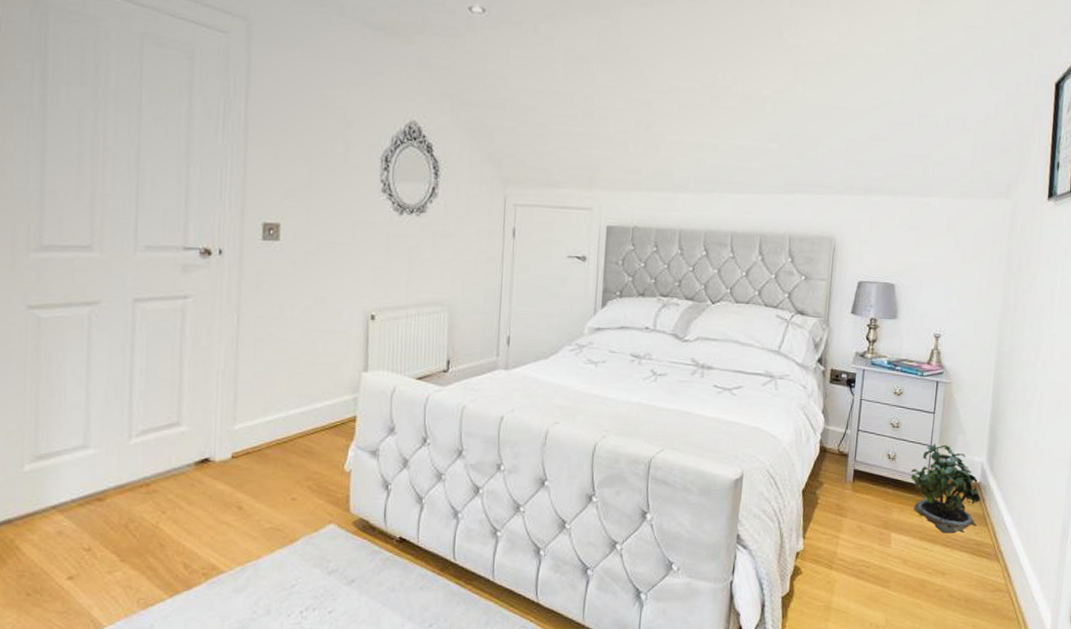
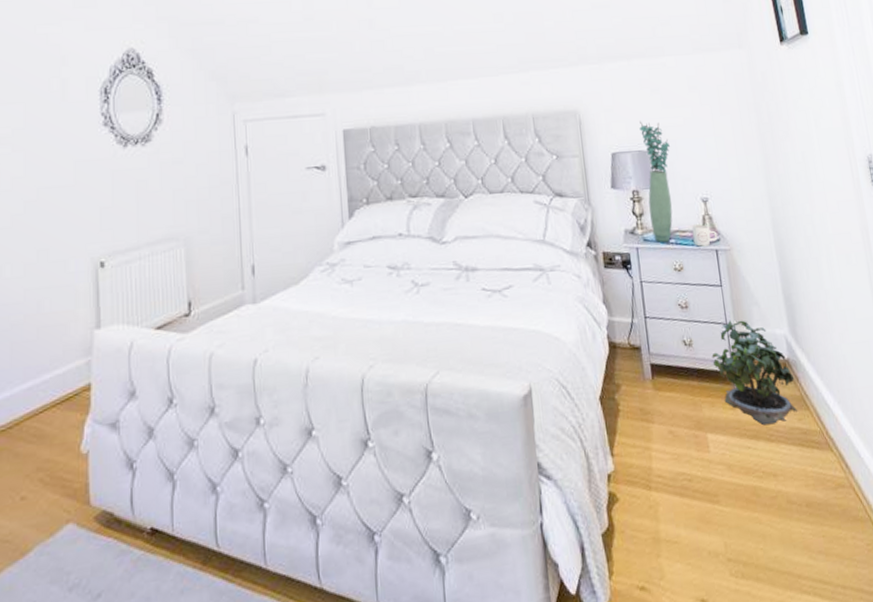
vase: none [881,255,916,369] -> present [639,121,673,244]
mug: none [918,357,942,378] -> present [692,224,718,248]

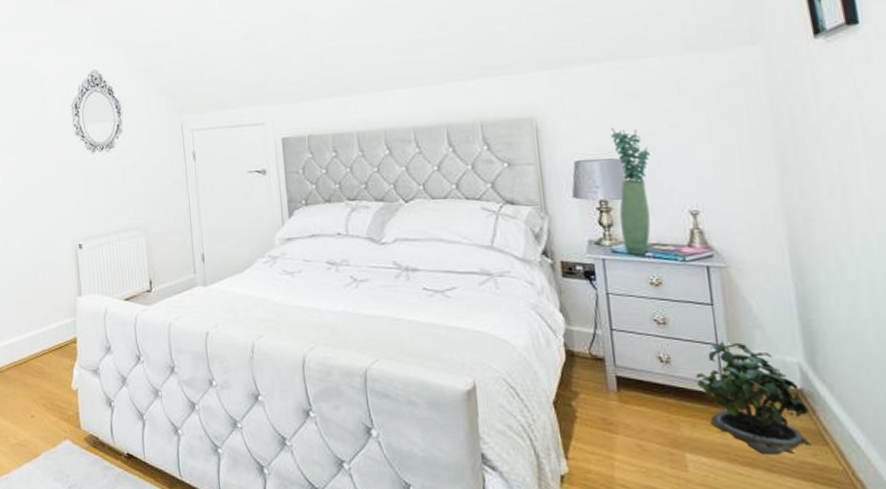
mug: present [692,224,718,248] -> none [675,238,710,263]

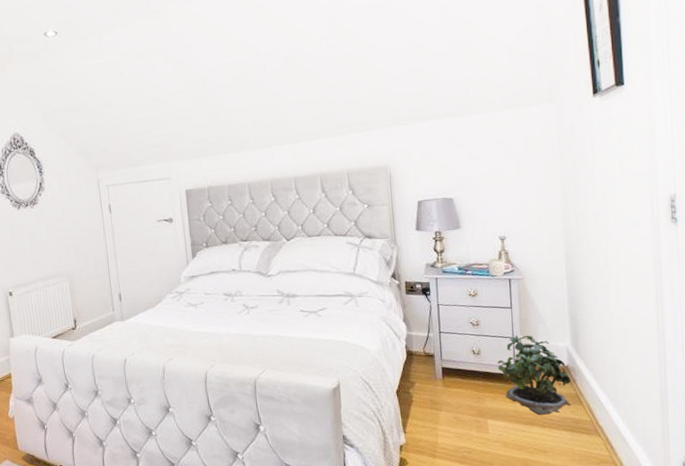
vase: present [611,128,651,256] -> none [445,172,473,274]
mug: none [675,238,710,263] -> present [488,258,512,277]

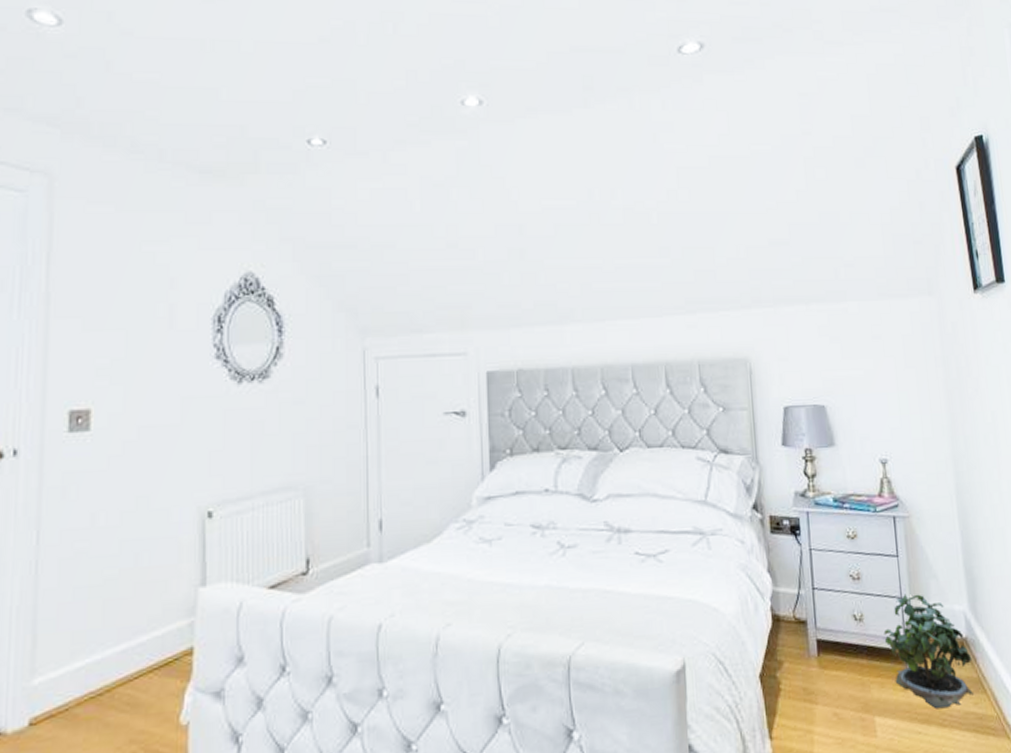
mug: present [488,258,512,277] -> none [868,488,896,514]

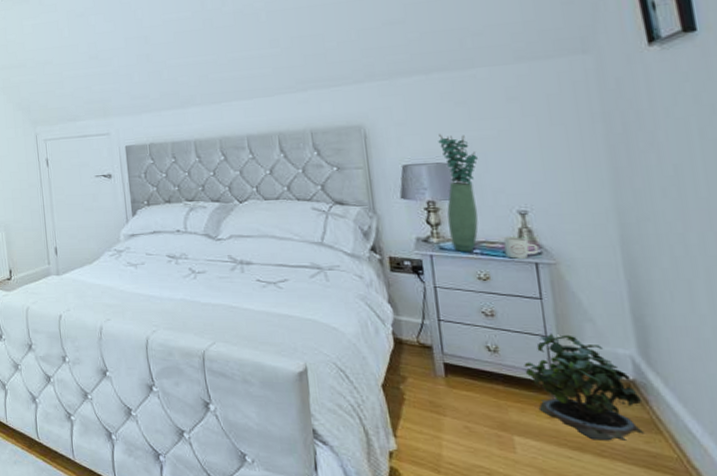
vase: none [815,372,848,508] -> present [438,134,479,253]
mug: none [868,488,896,514] -> present [503,237,539,260]

